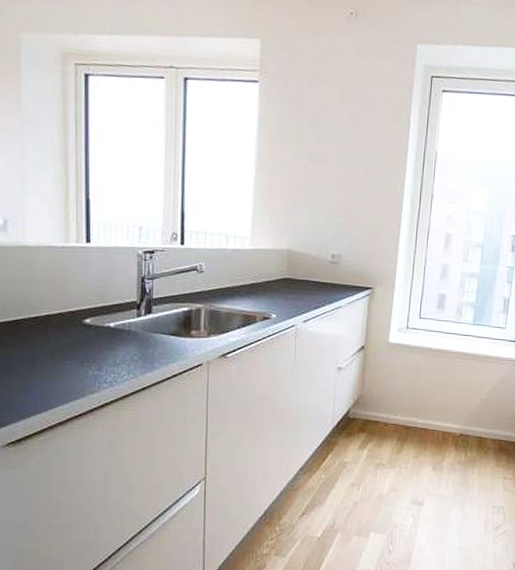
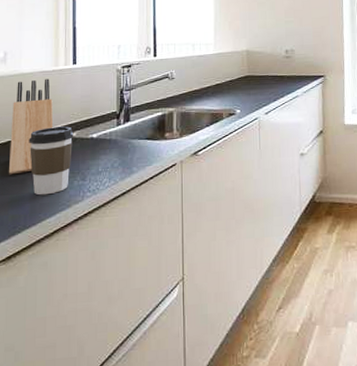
knife block: none [15,255,65,357] -> present [9,78,53,175]
coffee cup: none [36,310,88,382] -> present [29,126,74,196]

